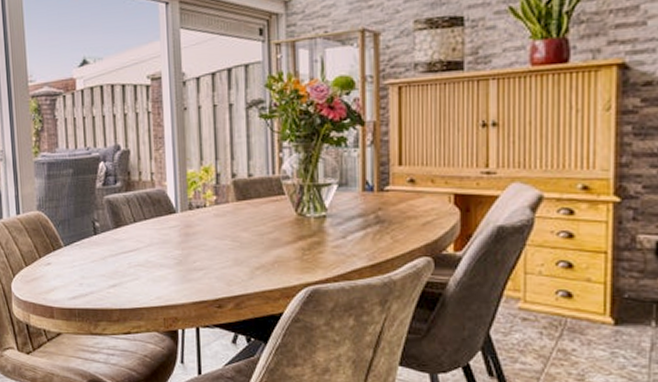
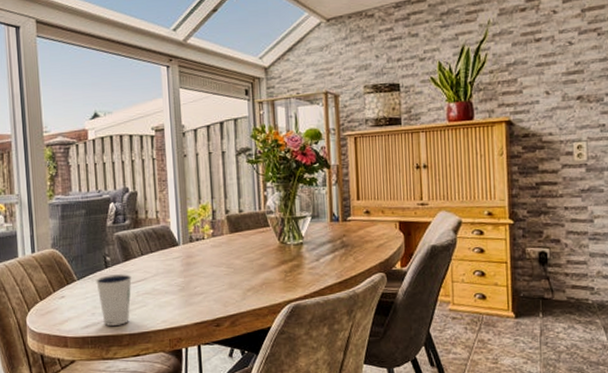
dixie cup: none [84,242,123,299] -> present [96,274,132,326]

